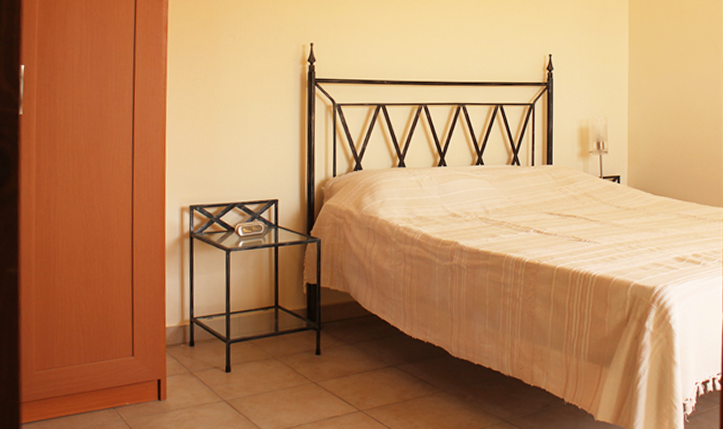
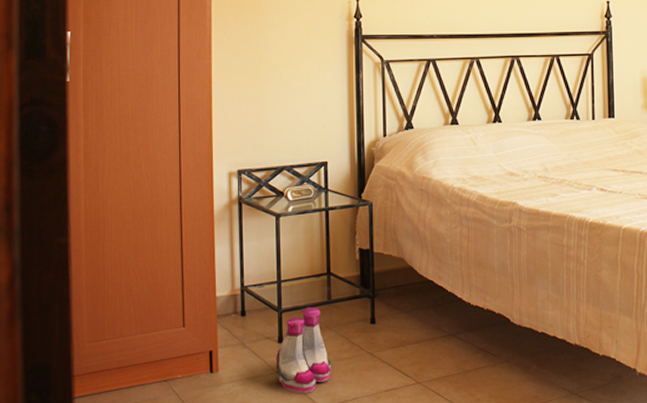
boots: none [222,338,276,420] -> present [275,306,331,393]

